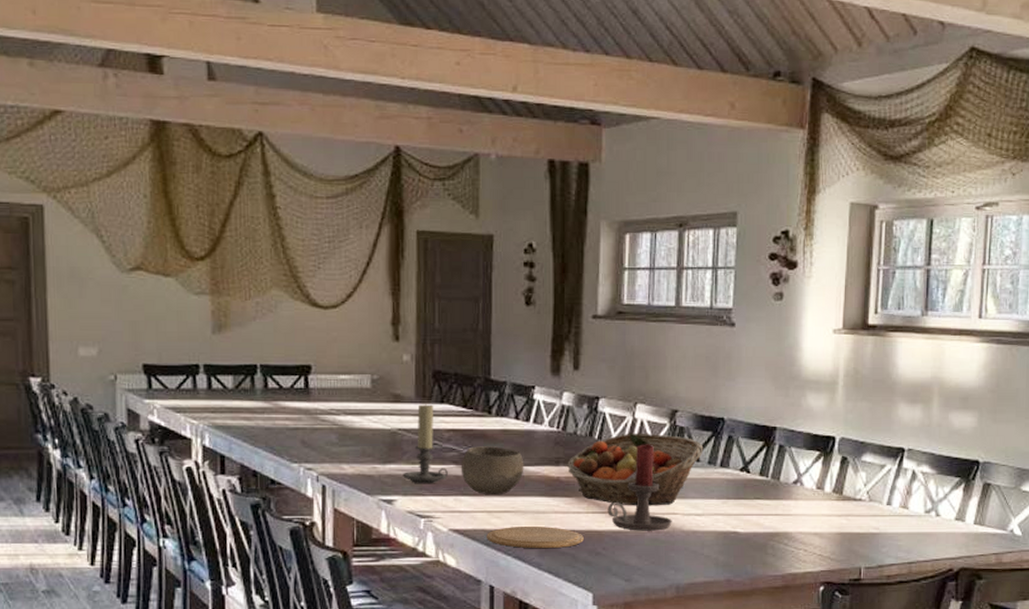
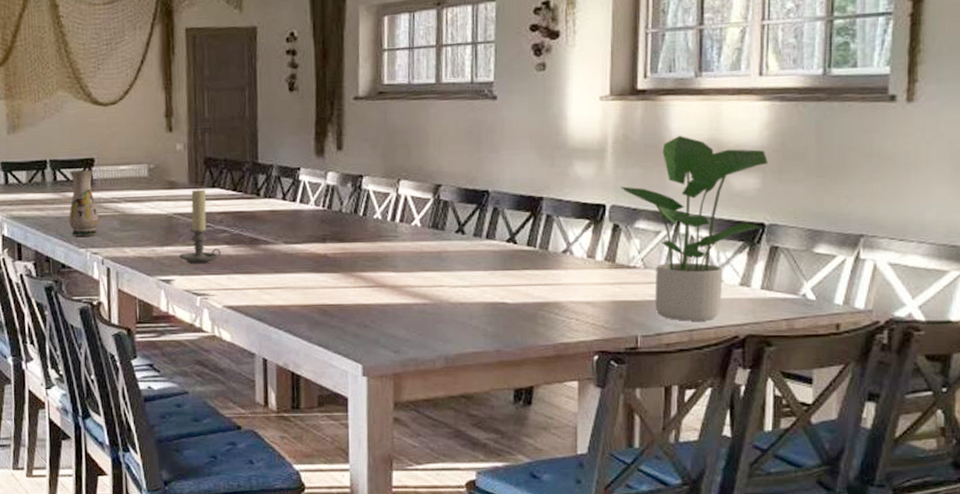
vase: none [281,377,315,450] -> present [69,169,99,237]
bowl: present [461,445,524,494] -> none [232,225,293,272]
plate: present [487,525,584,549] -> none [259,300,352,323]
fruit basket: present [567,433,704,506] -> none [334,208,469,280]
candle holder: present [607,444,672,531] -> none [374,219,439,304]
potted plant: none [850,371,984,554] -> present [621,135,768,321]

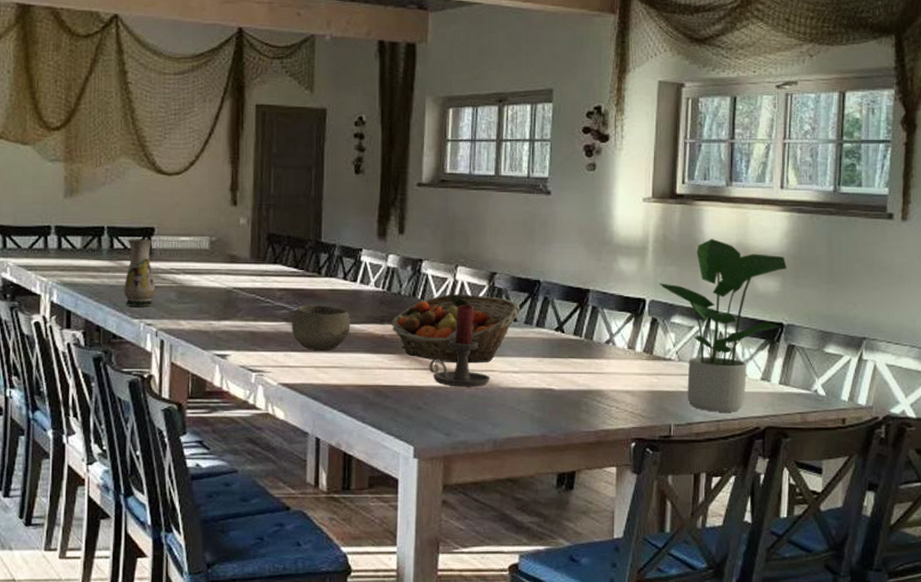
candle holder: present [179,188,221,264] -> none [236,263,279,340]
bowl: none [232,225,293,272] -> present [291,304,351,350]
fruit basket: none [334,208,469,280] -> present [391,293,521,363]
candle holder: none [374,219,439,304] -> present [429,304,490,387]

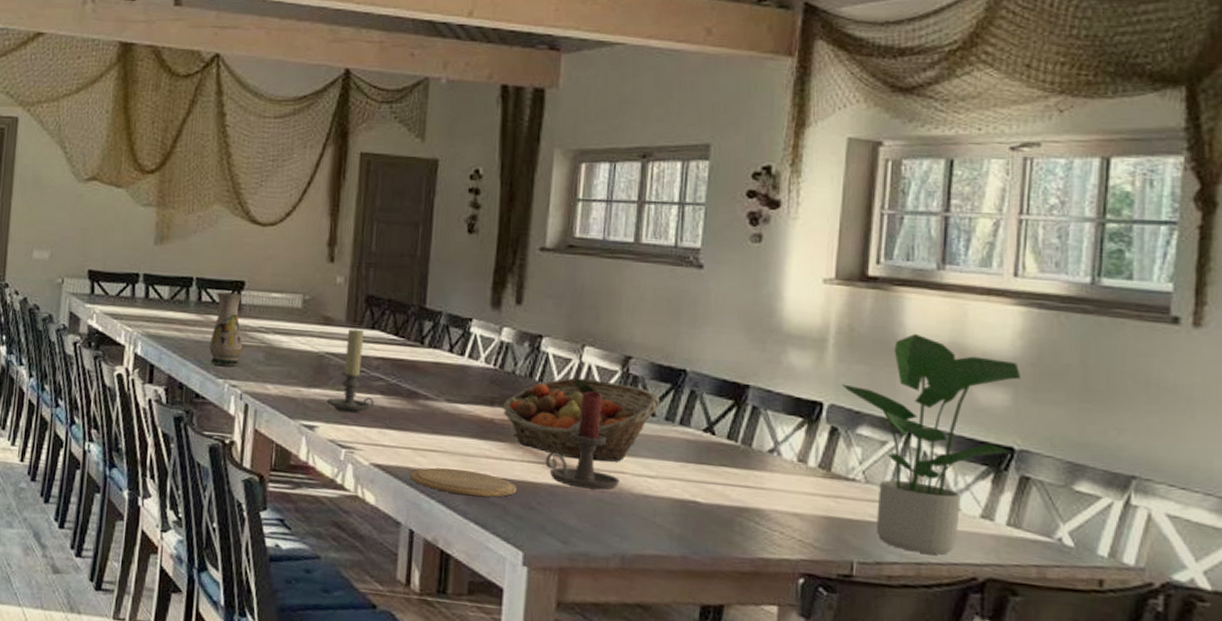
candle holder: none [236,263,279,340] -> present [327,328,374,413]
bowl: present [291,304,351,350] -> none [387,377,456,432]
plate: none [314,380,406,403] -> present [410,467,517,498]

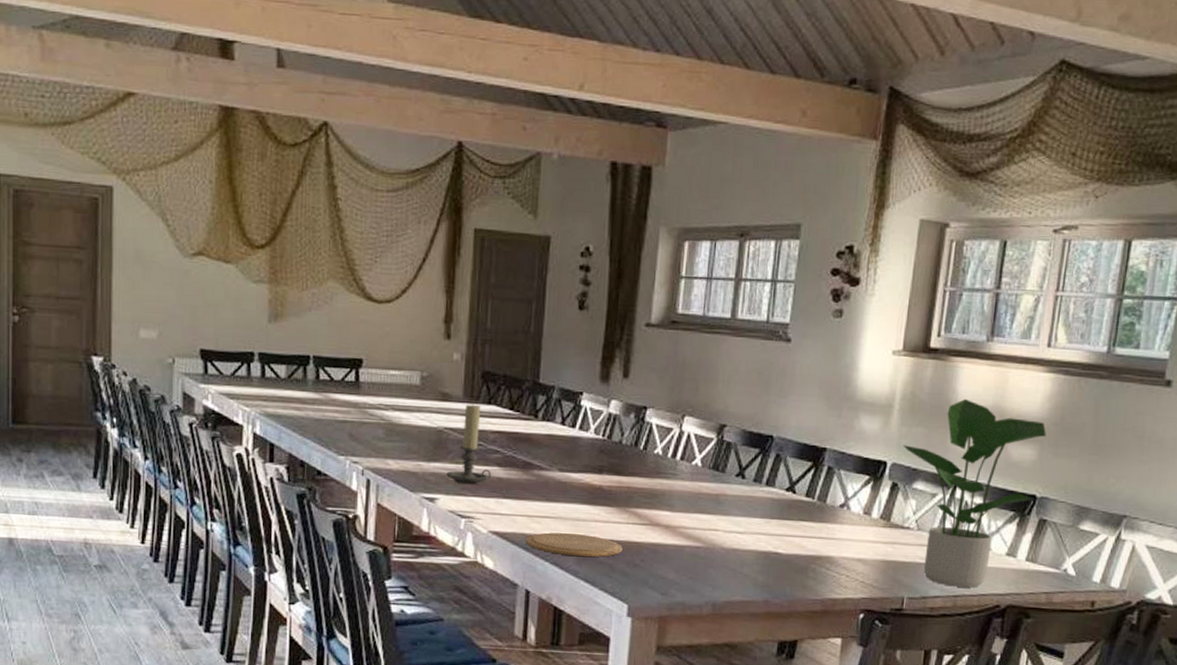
vase: present [209,291,243,367] -> none [329,369,363,444]
fruit basket: present [503,377,660,462] -> none [610,445,750,522]
candle holder: present [545,391,620,490] -> none [648,457,713,546]

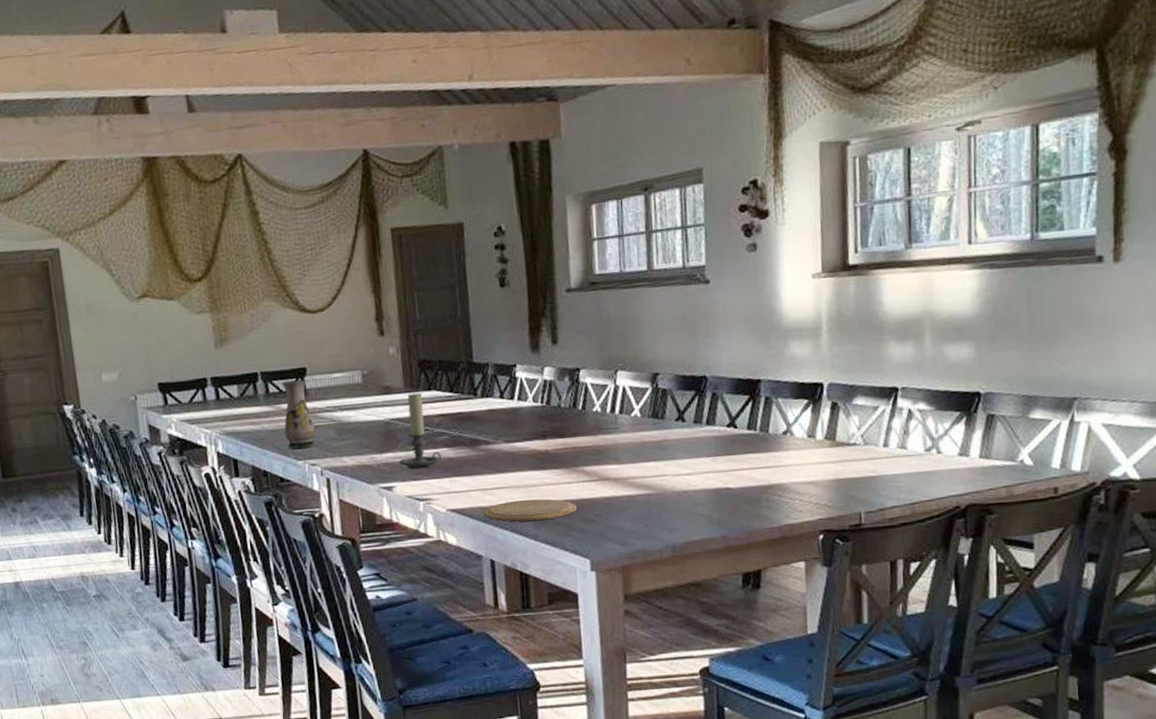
vase: none [329,369,363,444] -> present [281,379,316,449]
potted plant: present [903,398,1046,588] -> none [837,308,981,495]

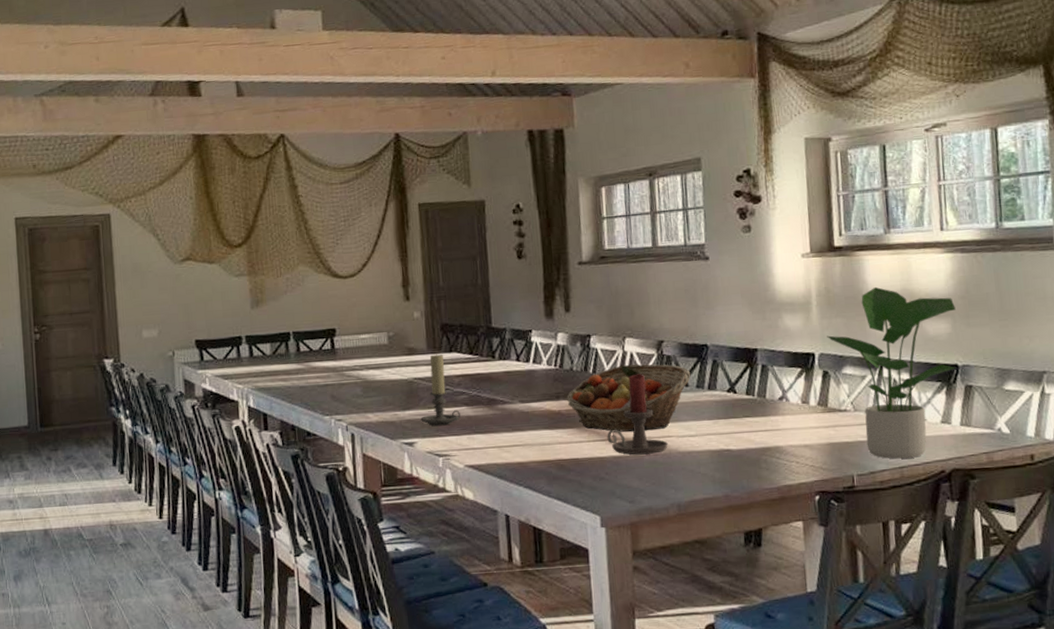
vase: present [281,379,316,449] -> none [312,339,343,405]
plate: present [483,498,577,522] -> none [499,456,588,478]
fruit basket: none [554,398,688,472] -> present [567,364,691,433]
candle holder: none [597,409,663,496] -> present [607,373,668,455]
potted plant: none [837,308,981,495] -> present [827,286,956,459]

